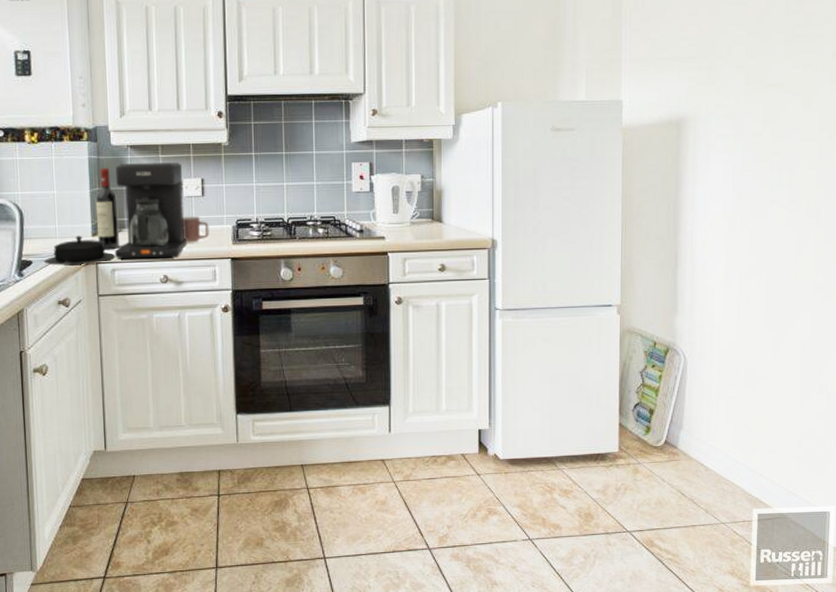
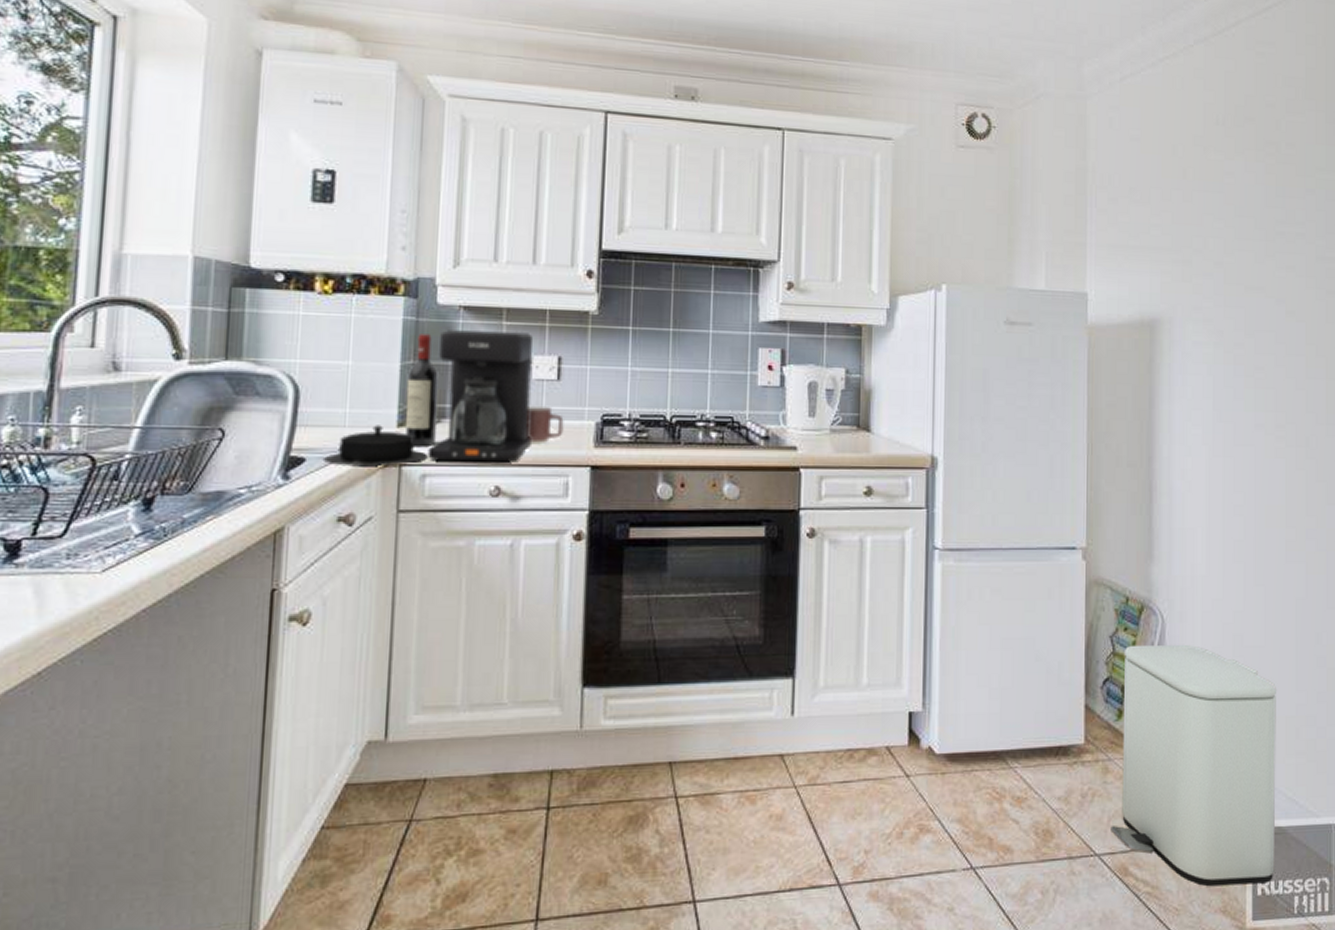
pedal bin: none [640,377,783,555] -> present [1111,644,1277,886]

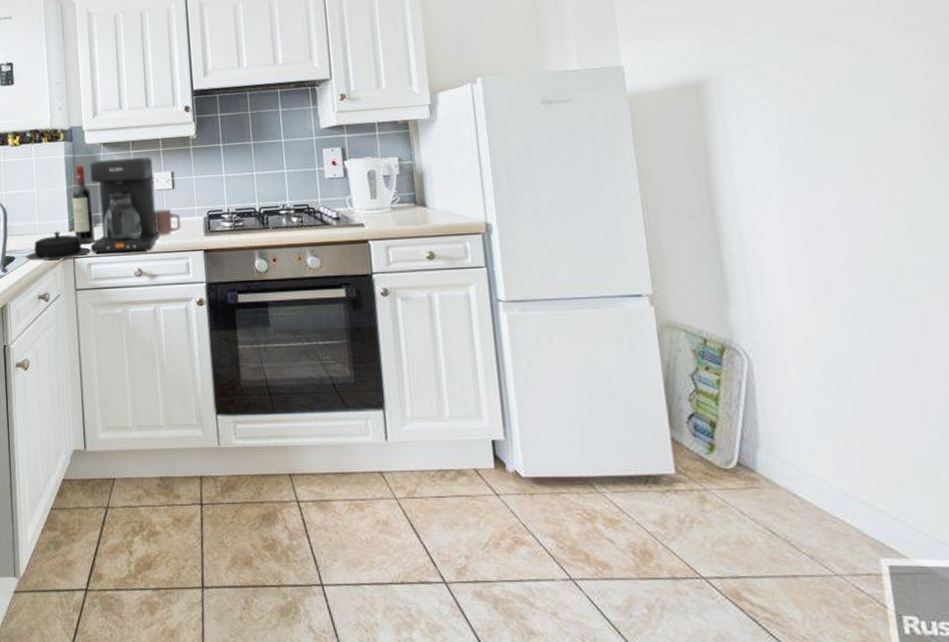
pedal bin: present [1111,644,1277,886] -> none [708,382,924,623]

